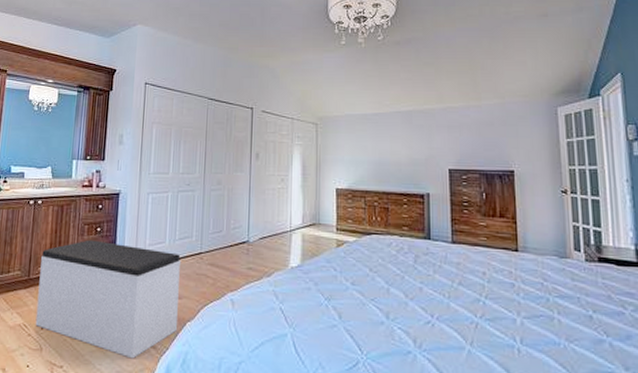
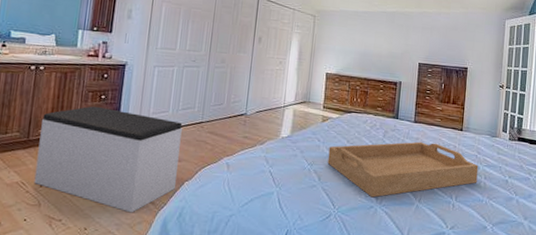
serving tray: none [348,267,548,340] -> present [327,141,479,198]

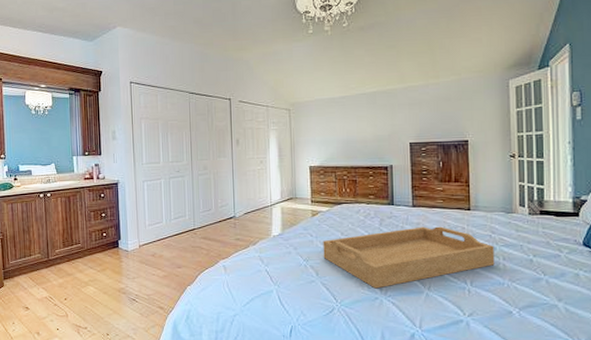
bench: present [34,106,183,213] -> none [57,224,180,318]

